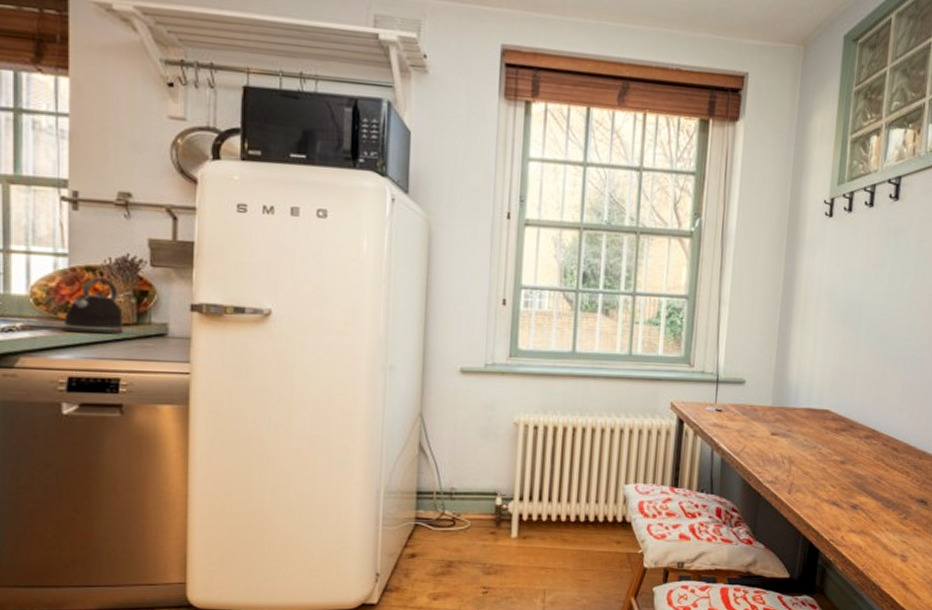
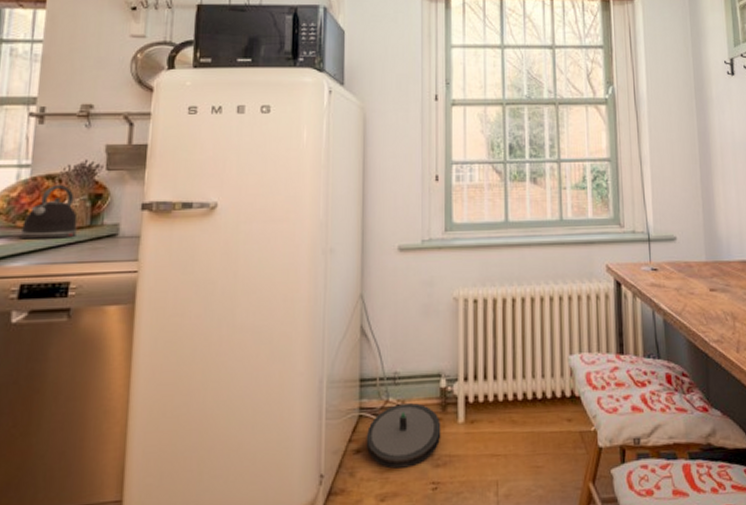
robot vacuum: none [420,517,495,573] -> present [366,403,441,469]

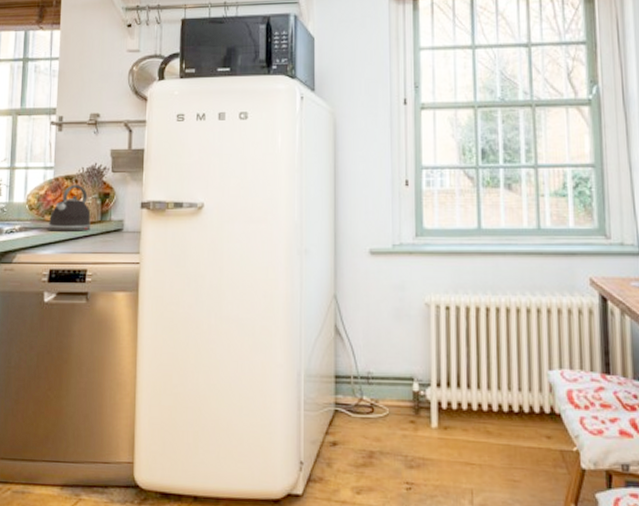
robot vacuum: present [366,403,441,469] -> none [341,403,415,465]

